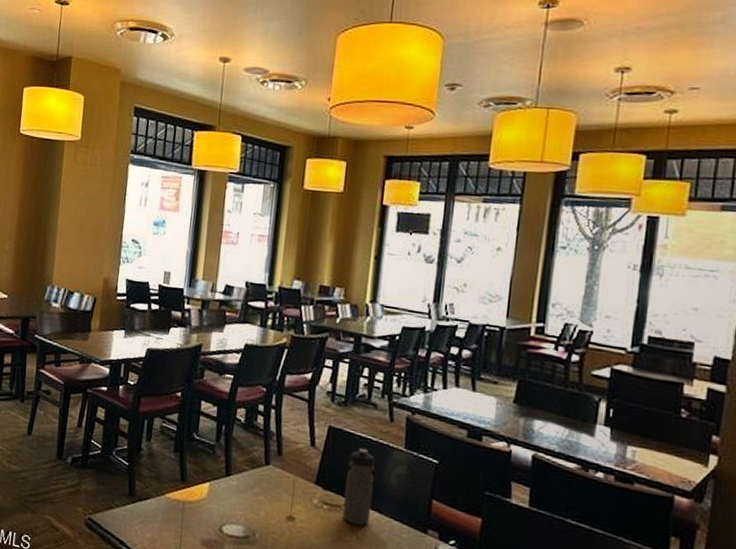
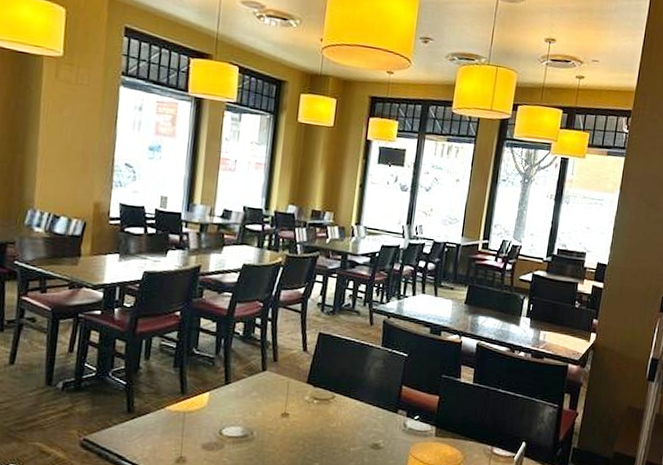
water bottle: present [343,447,375,526] -> none [330,349,358,414]

